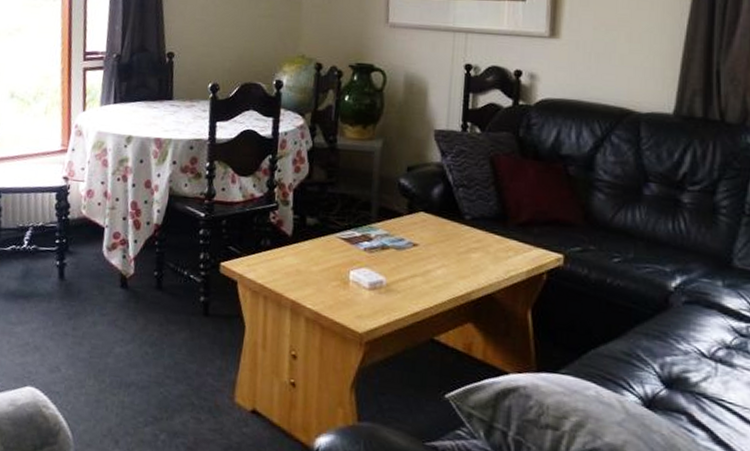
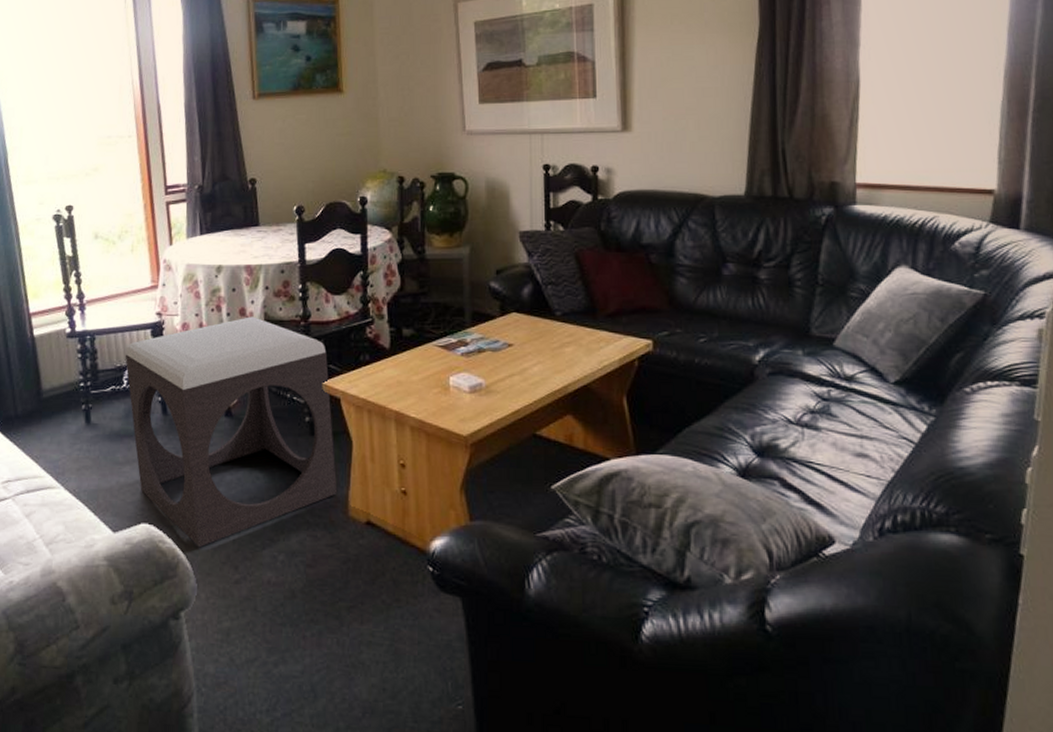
footstool: none [28,189,228,418] -> present [125,316,337,548]

